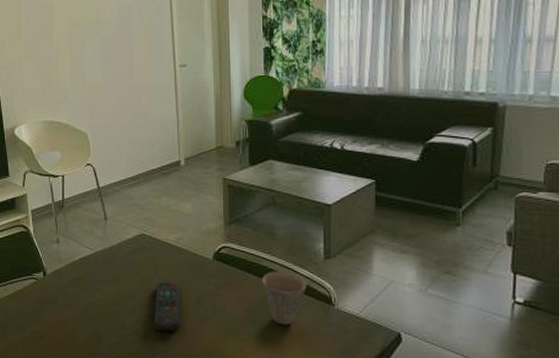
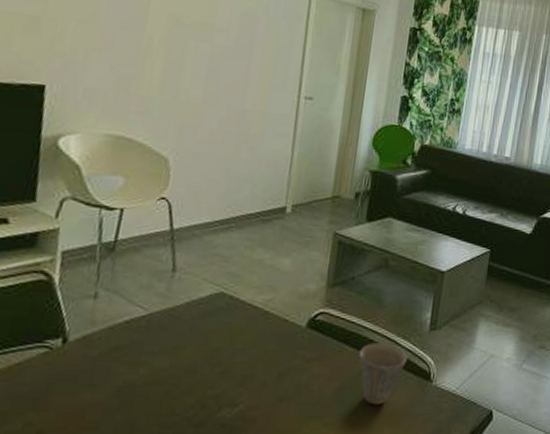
remote control: present [153,281,180,332] -> none [214,353,259,418]

